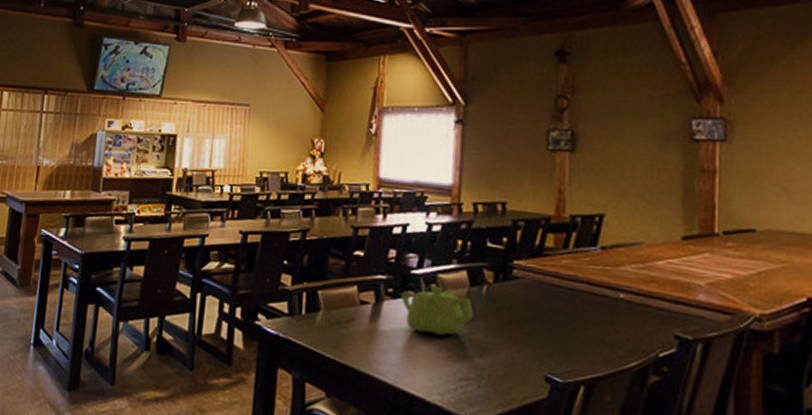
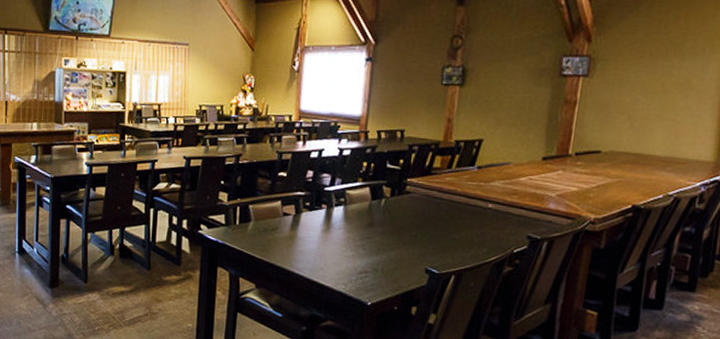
teapot: present [401,287,475,335] -> none [316,201,374,239]

